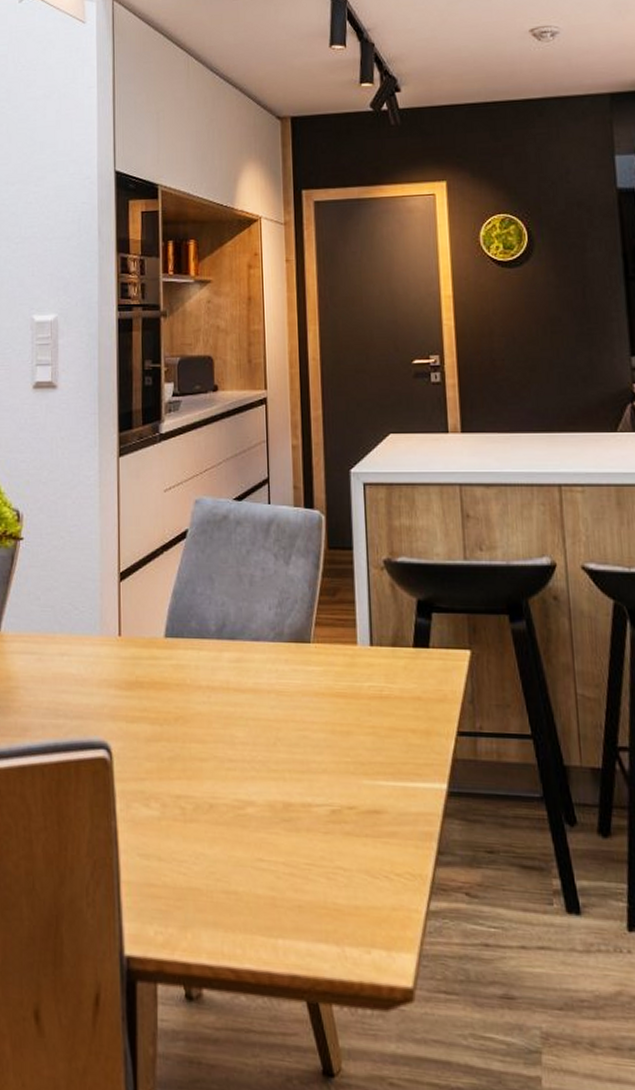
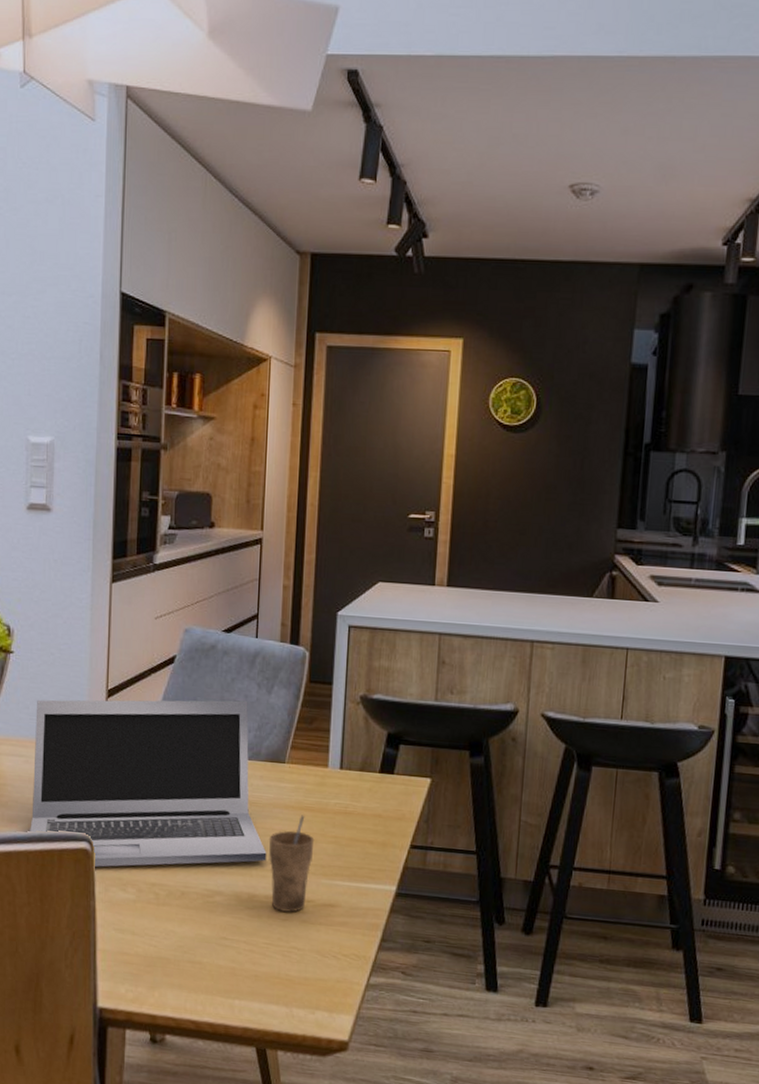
laptop: none [44,575,300,779] -> present [30,699,267,867]
cup: none [300,702,351,823] -> present [269,815,315,912]

